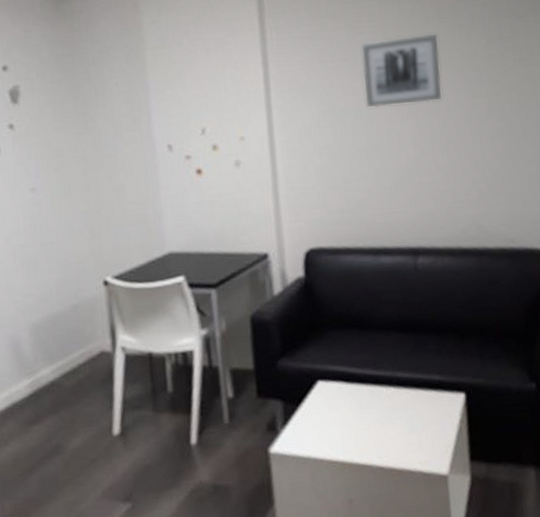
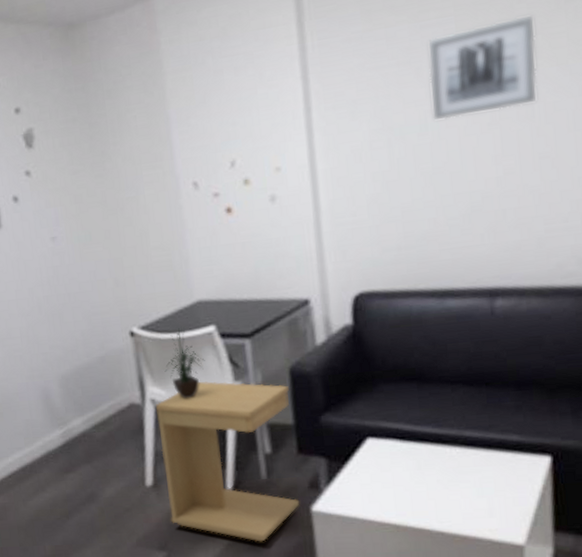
side table: none [125,329,259,487] -> present [155,381,300,542]
potted plant: none [136,278,174,347] -> present [164,328,205,399]

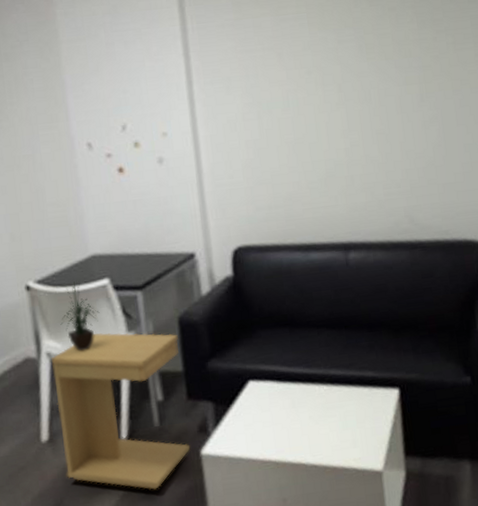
wall art: present [427,14,538,120] -> none [286,17,373,98]

